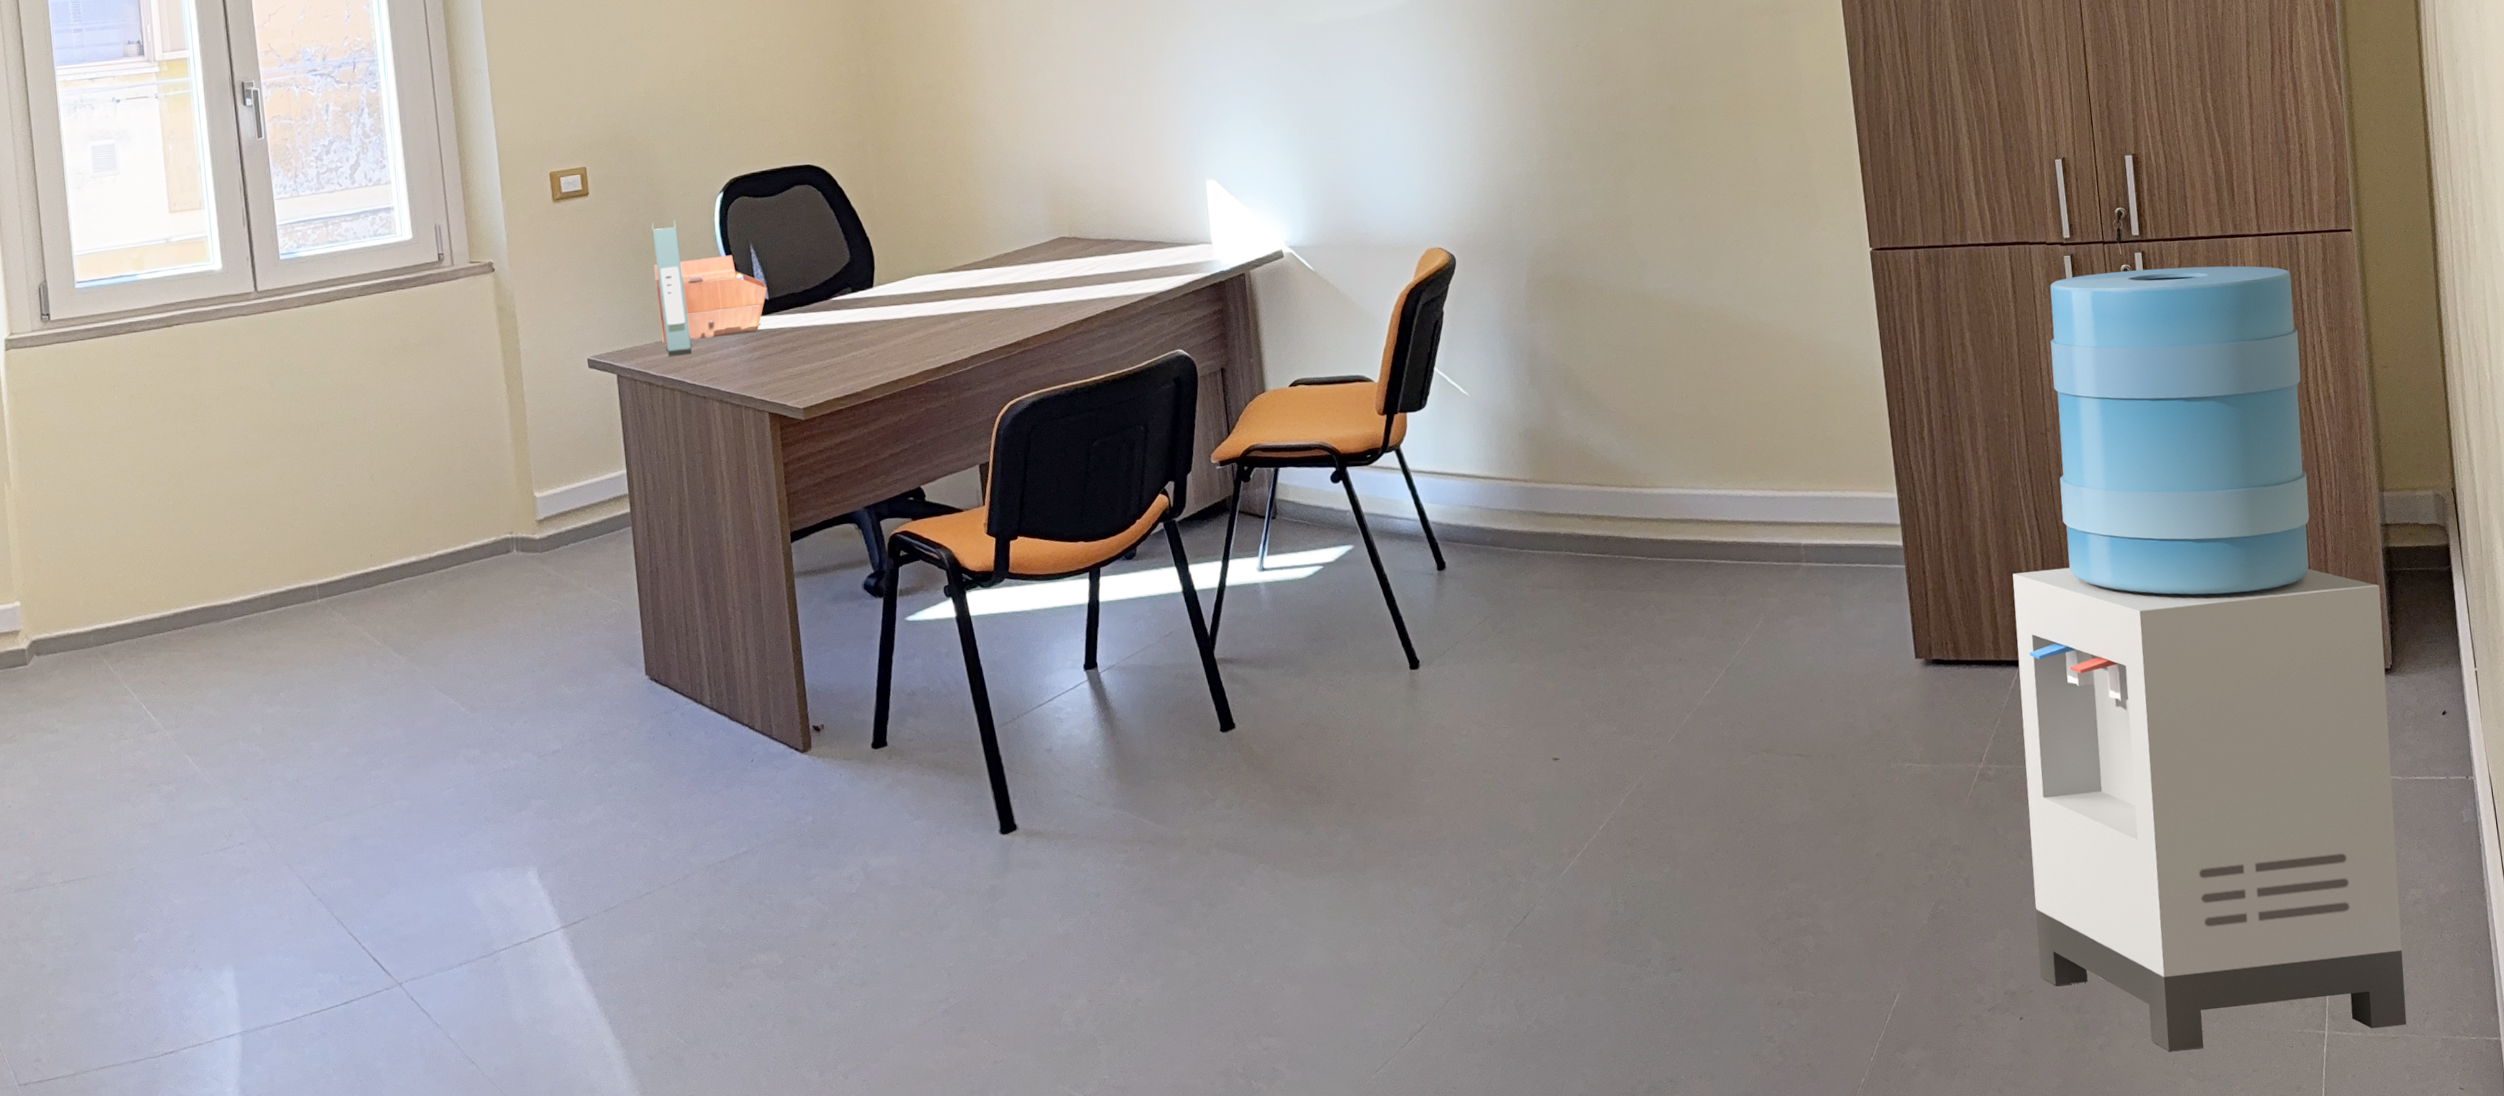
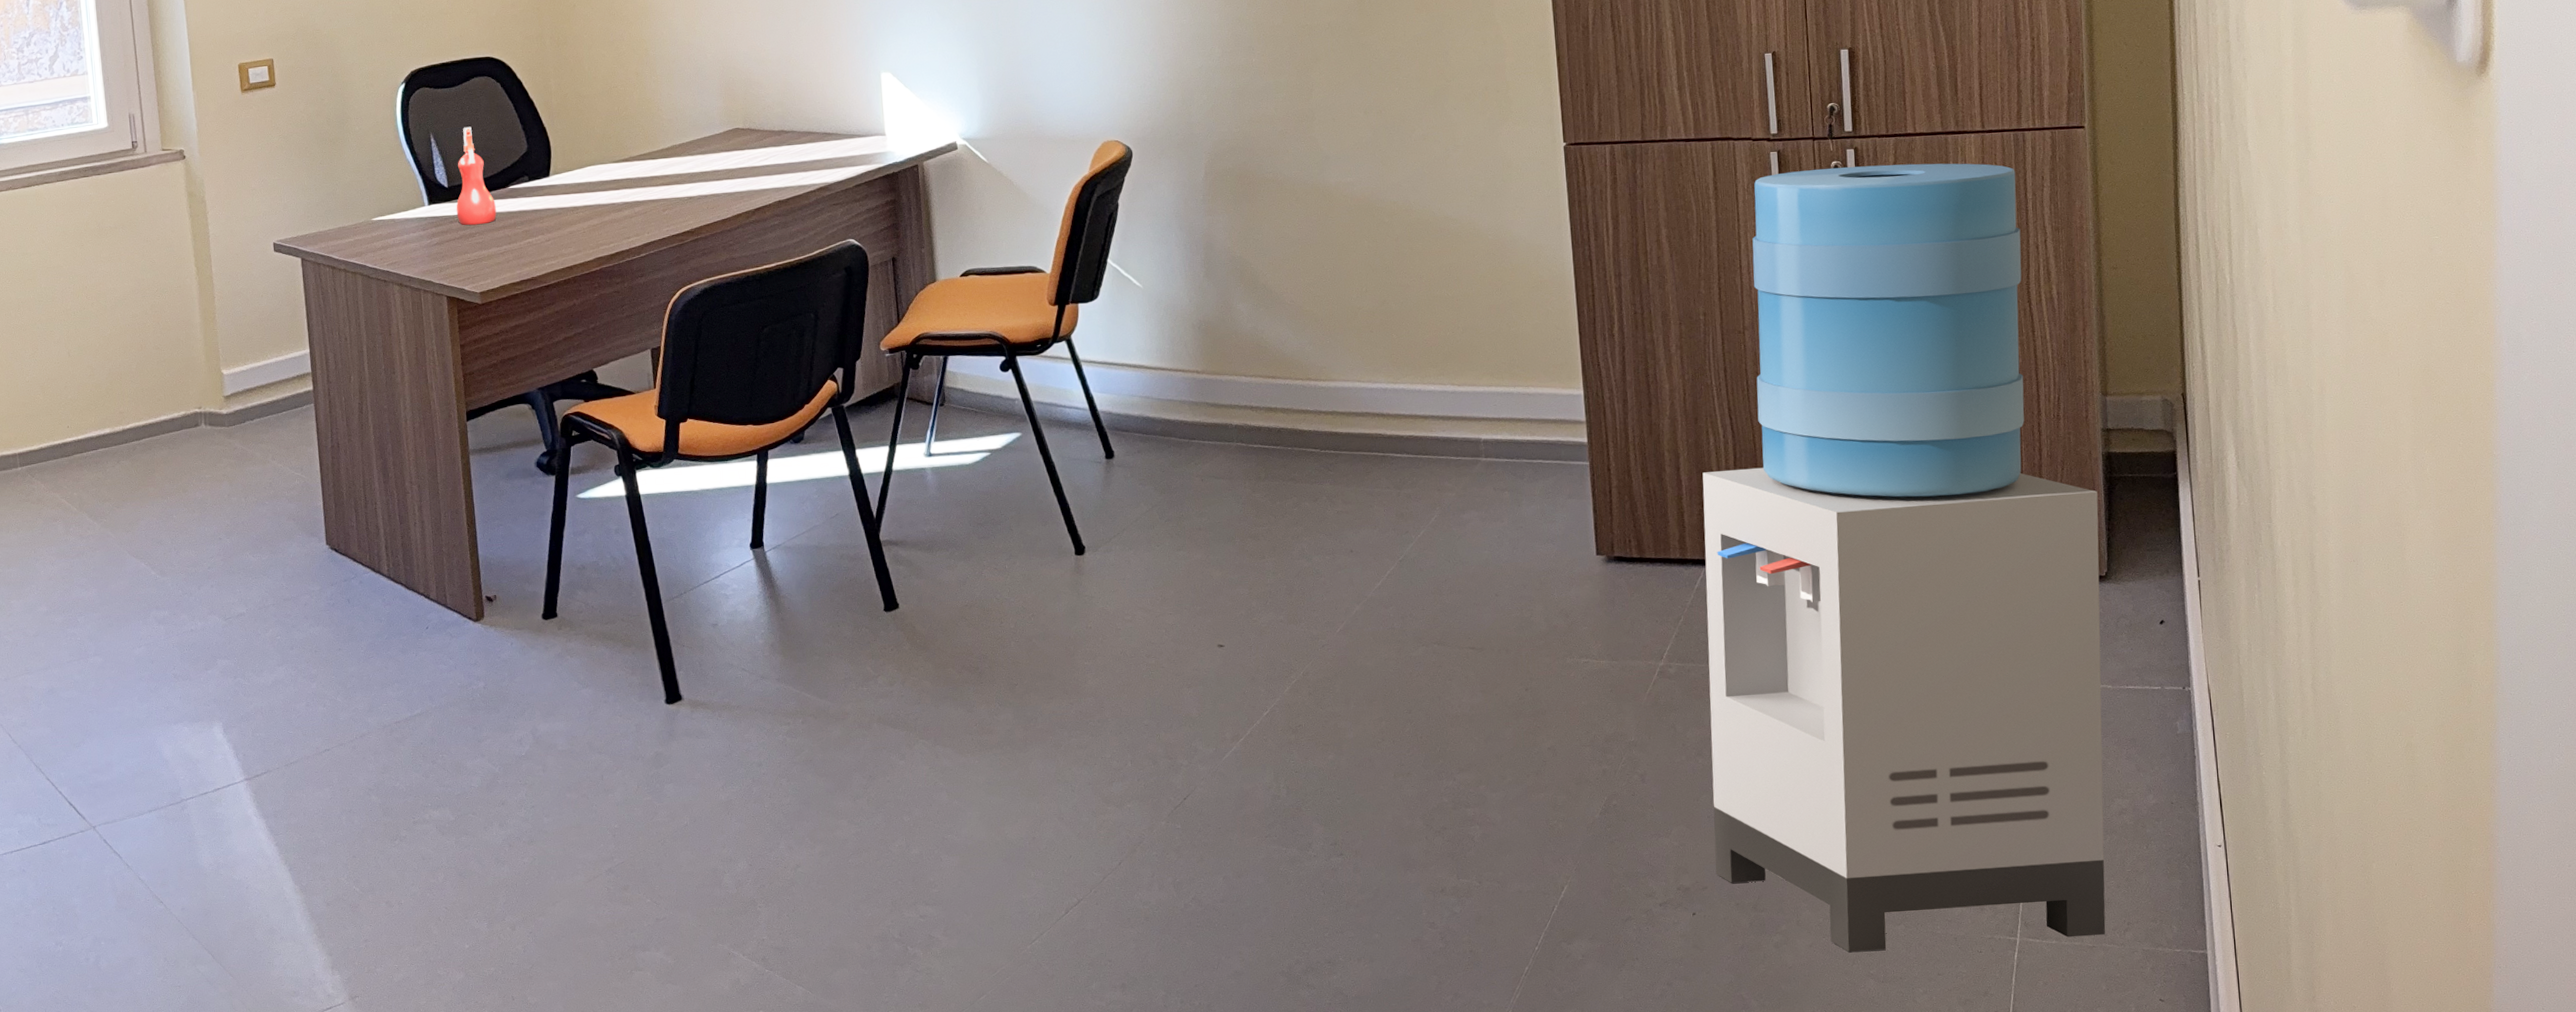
binder: present [651,219,693,358] -> none [335,109,374,242]
sewing box: present [654,255,768,343] -> none [337,144,447,229]
spray bottle: none [777,236,819,339] -> present [456,126,497,226]

